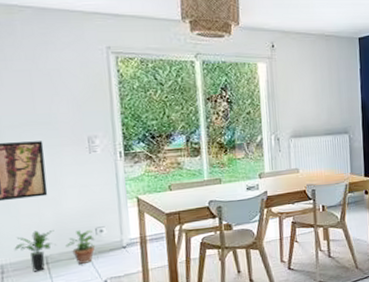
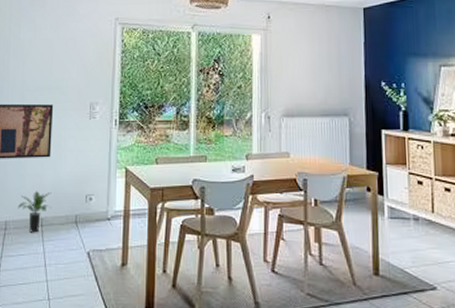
potted plant: present [65,230,96,264] -> none [59,195,84,231]

